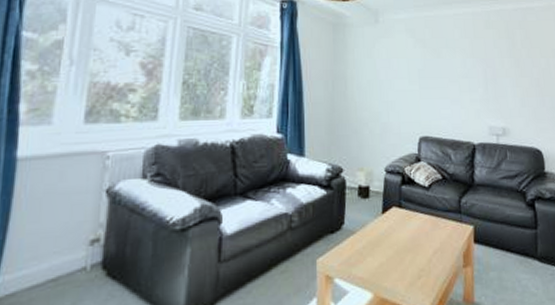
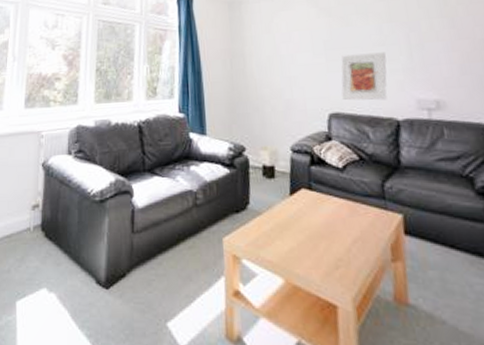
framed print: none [431,84,468,126] -> present [341,52,387,101]

